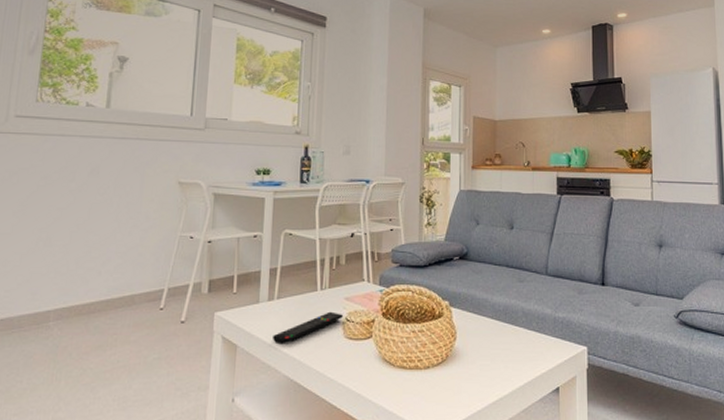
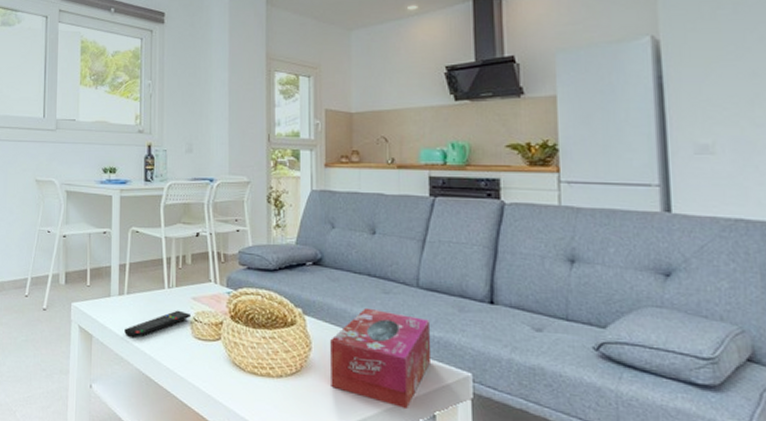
tissue box: none [473,296,557,385] -> present [330,307,432,410]

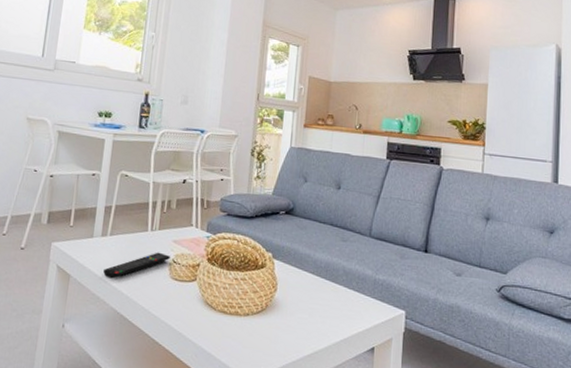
tissue box: present [330,307,432,410] -> none [290,253,377,343]

